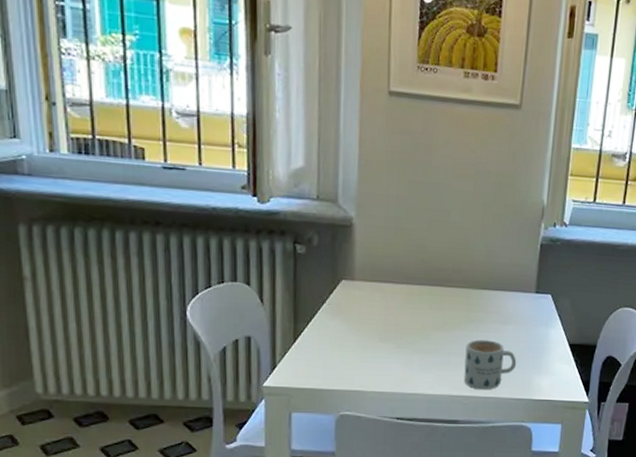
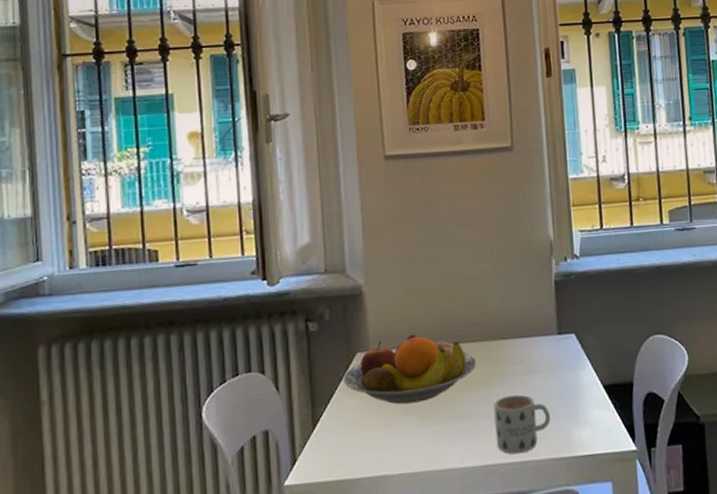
fruit bowl: none [326,271,456,333] -> present [343,334,477,405]

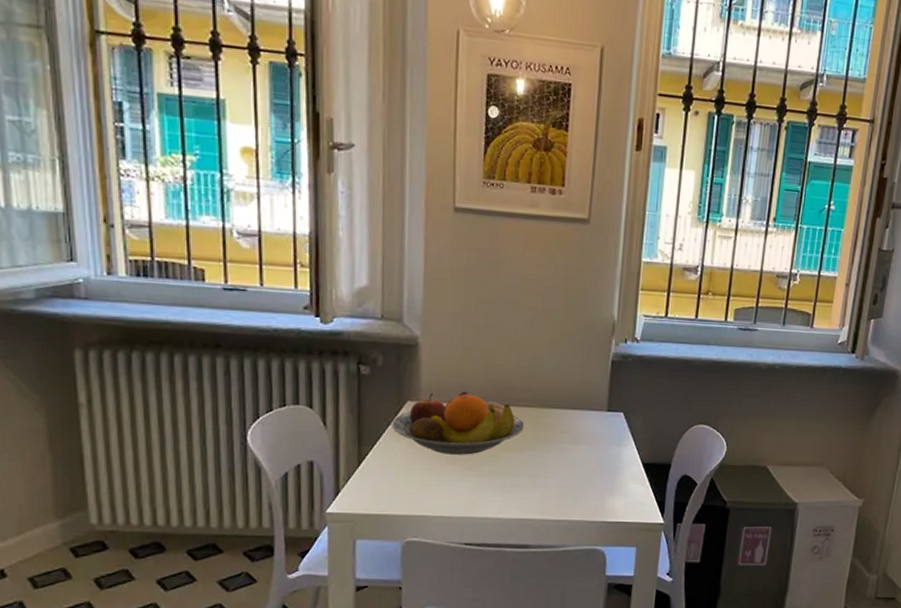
mug: present [494,394,551,454] -> none [534,460,589,513]

